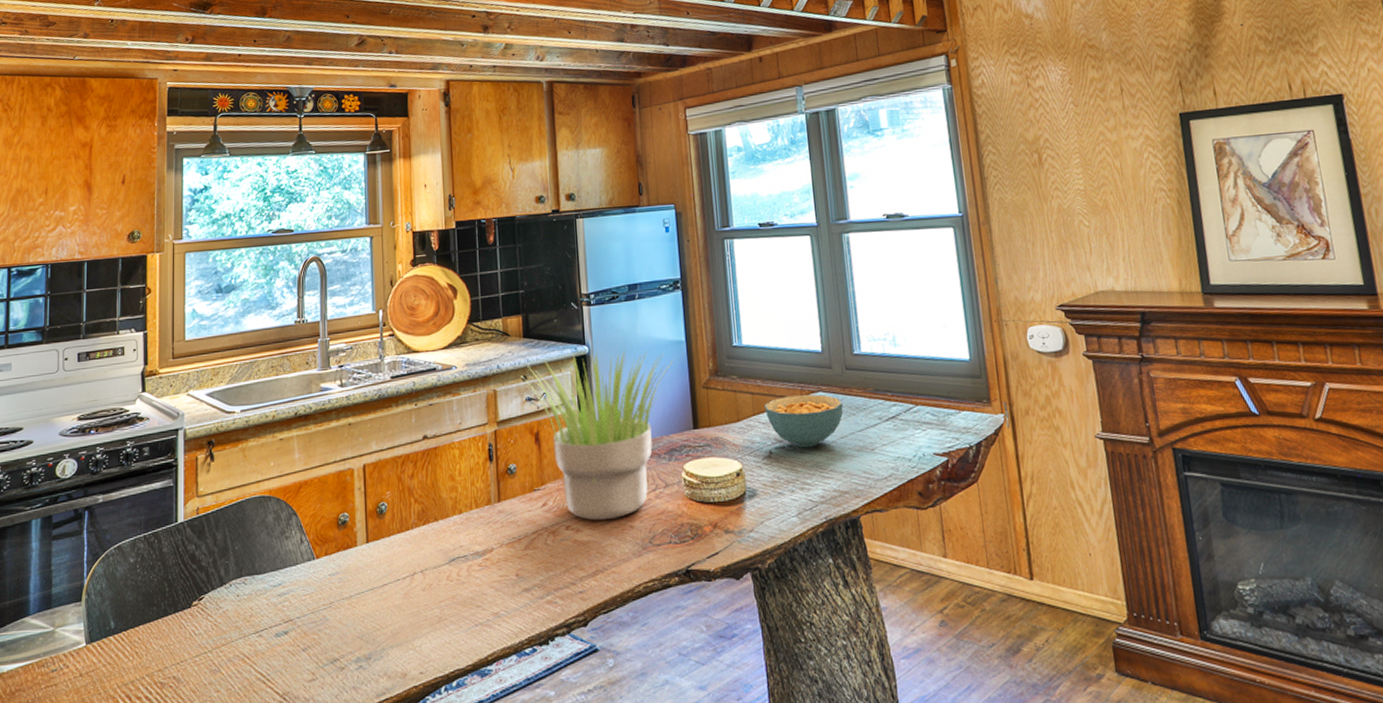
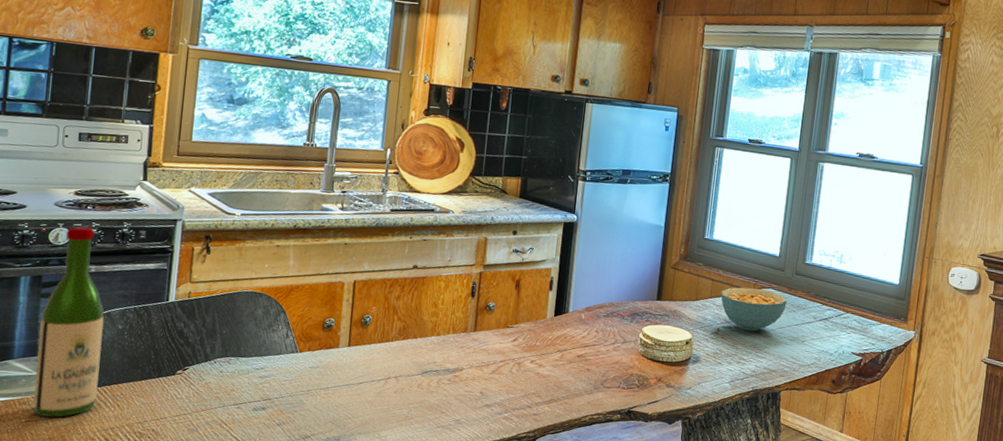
wine bottle: none [51,454,115,678] -> present [33,226,104,418]
potted plant: present [520,349,673,521] -> none [511,220,650,361]

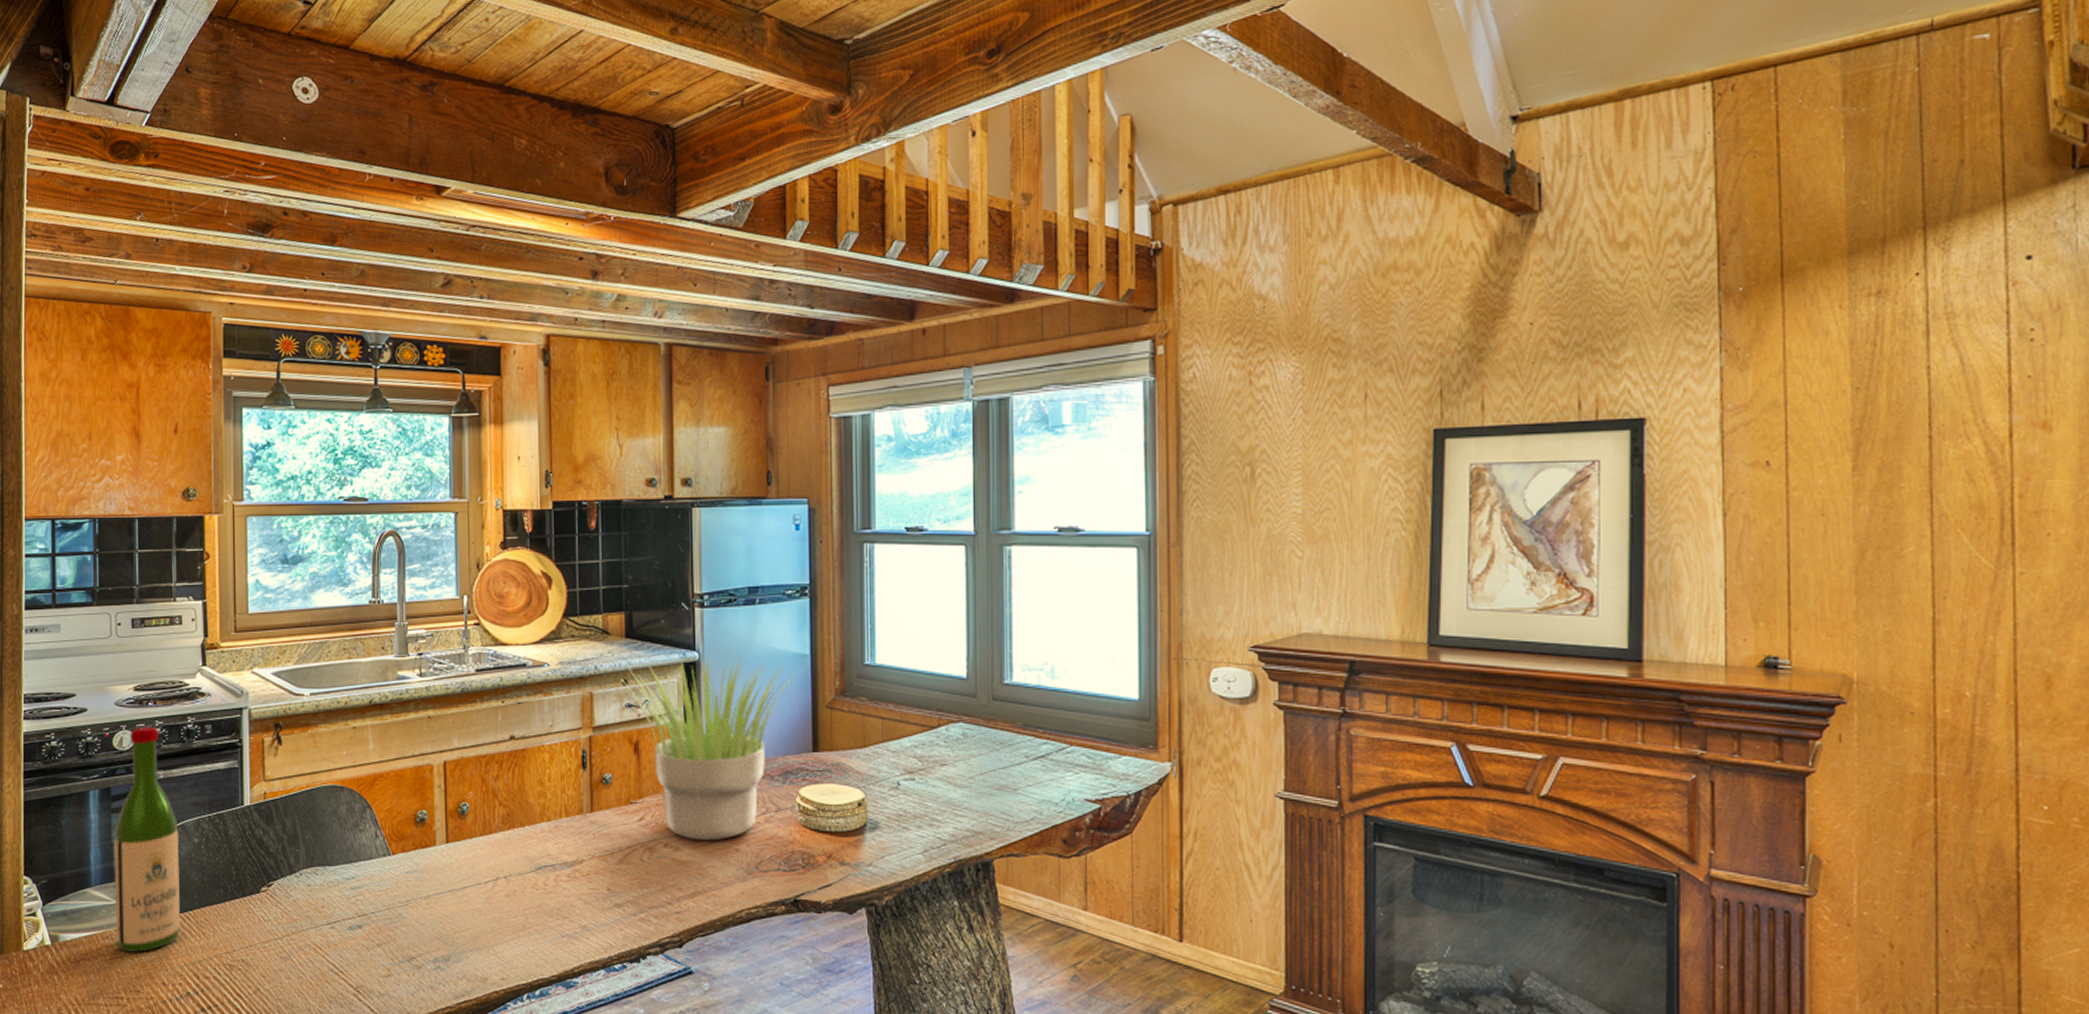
potted plant: none [511,220,650,361] -> present [620,658,795,841]
cereal bowl: present [720,287,787,332] -> none [895,724,986,782]

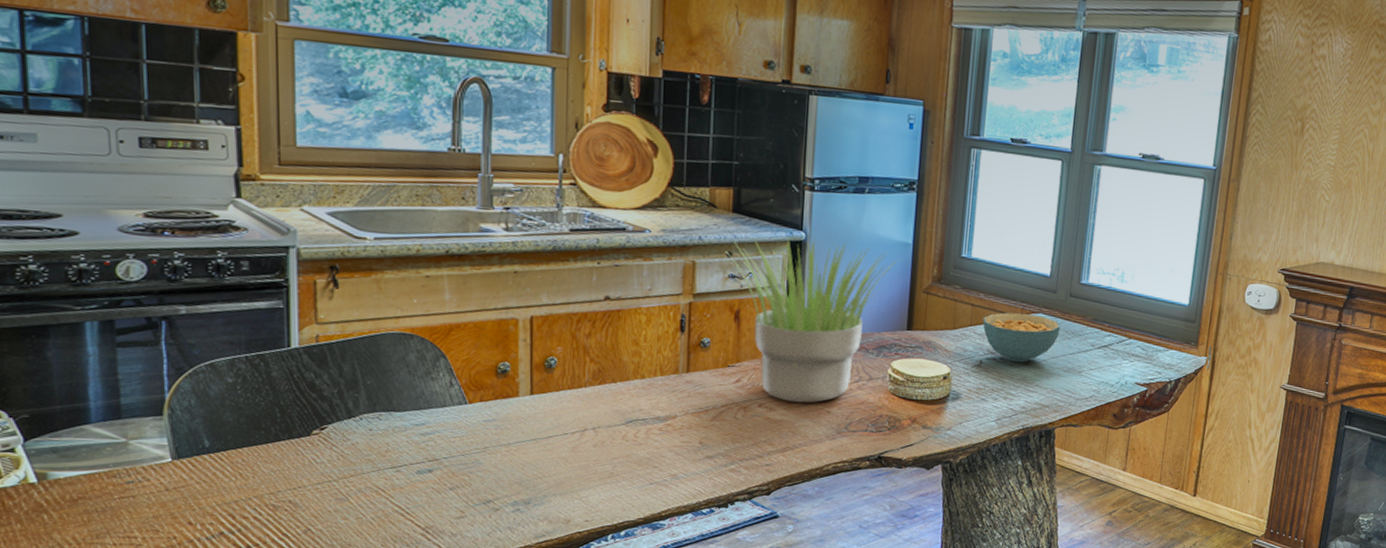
wine bottle: present [114,727,180,952] -> none [121,257,211,492]
cereal bowl: none [895,724,986,782] -> present [982,312,1060,363]

